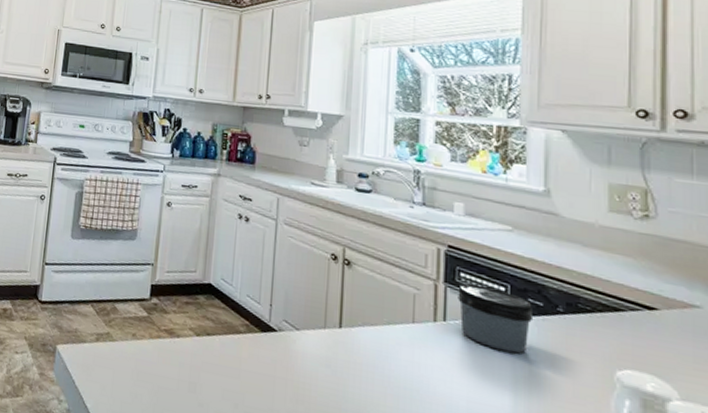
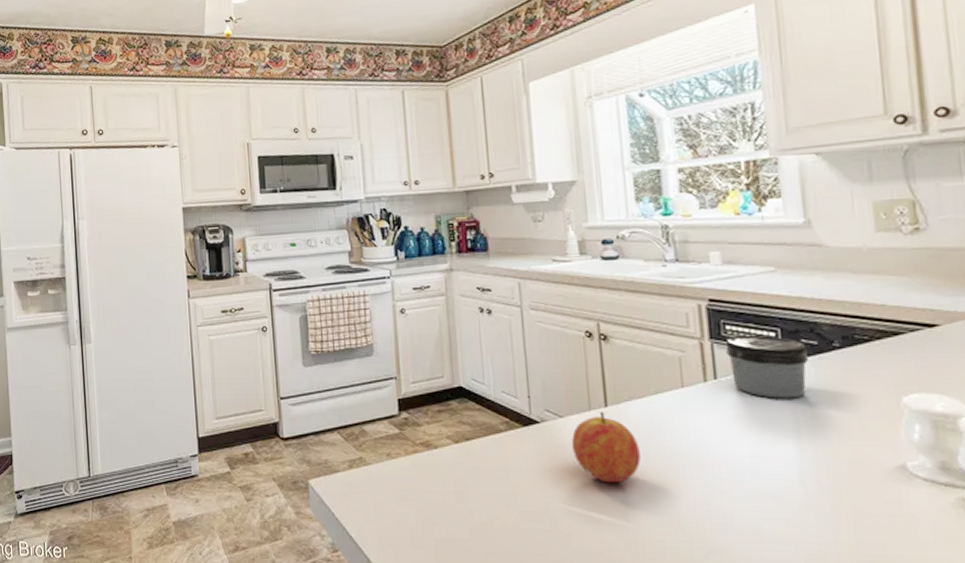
fruit: none [304,331,366,403] -> present [572,411,641,484]

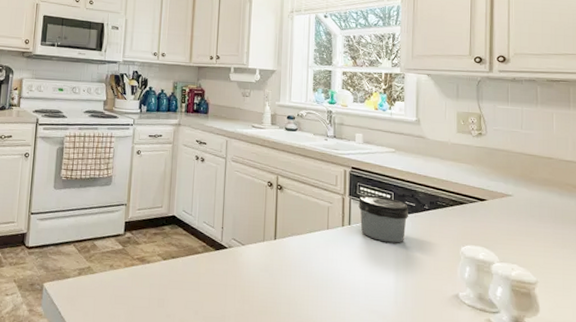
fruit: present [572,411,641,484] -> none [248,242,294,298]

